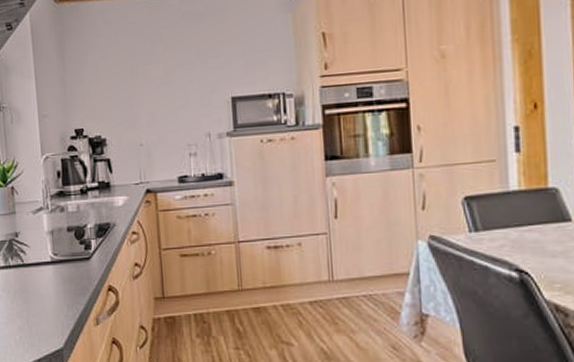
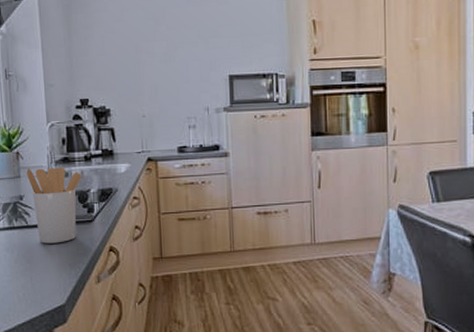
utensil holder: none [22,202,79,283] -> present [26,167,83,244]

